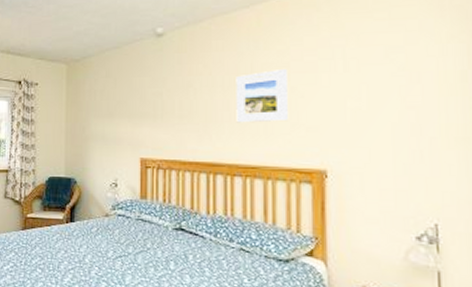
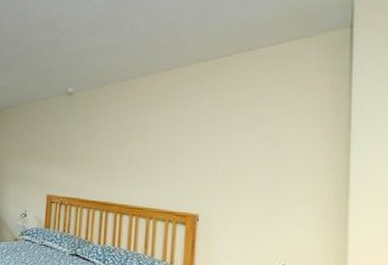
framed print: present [236,69,289,123] -> none [128,129,172,173]

